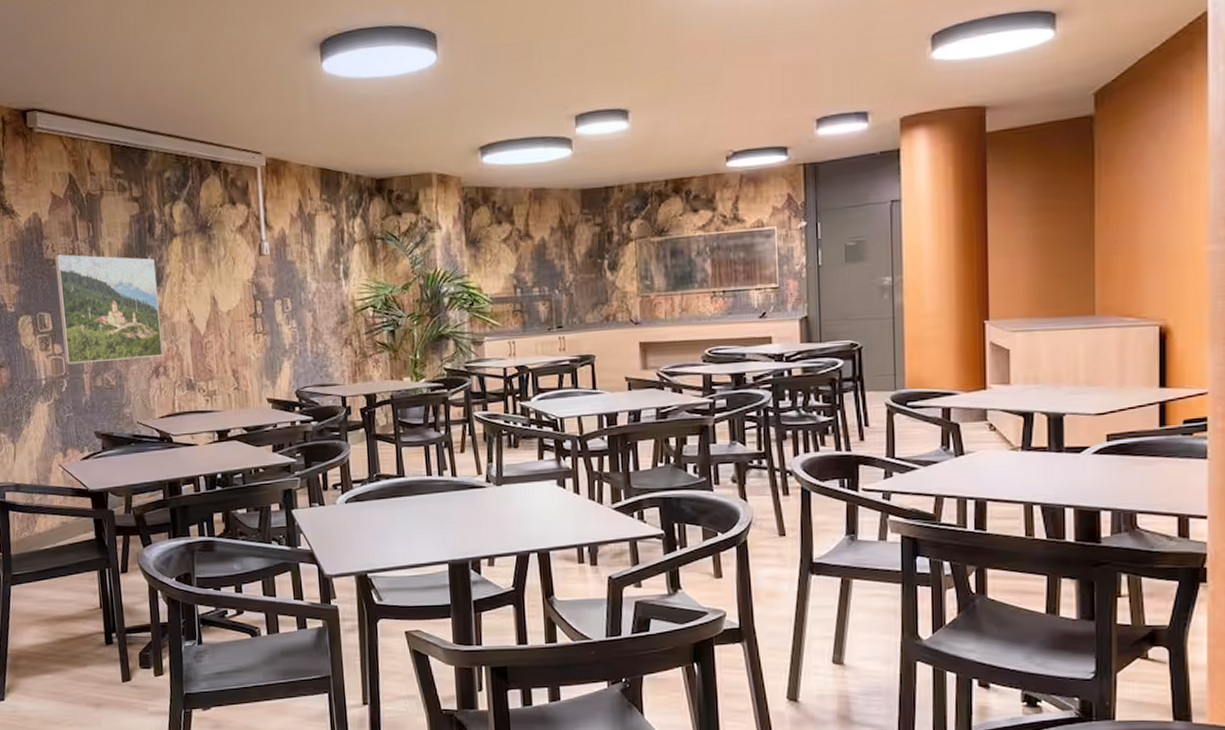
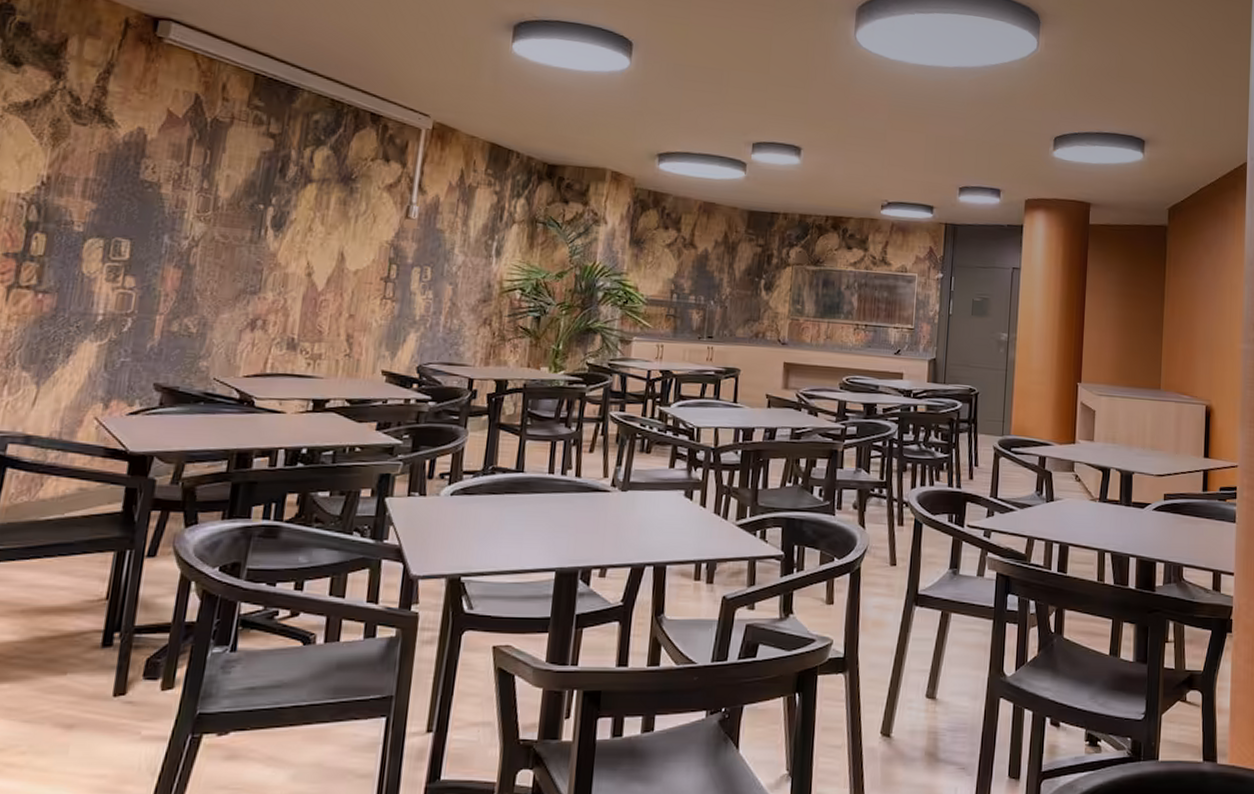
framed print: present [54,254,164,365] -> none [135,177,280,308]

